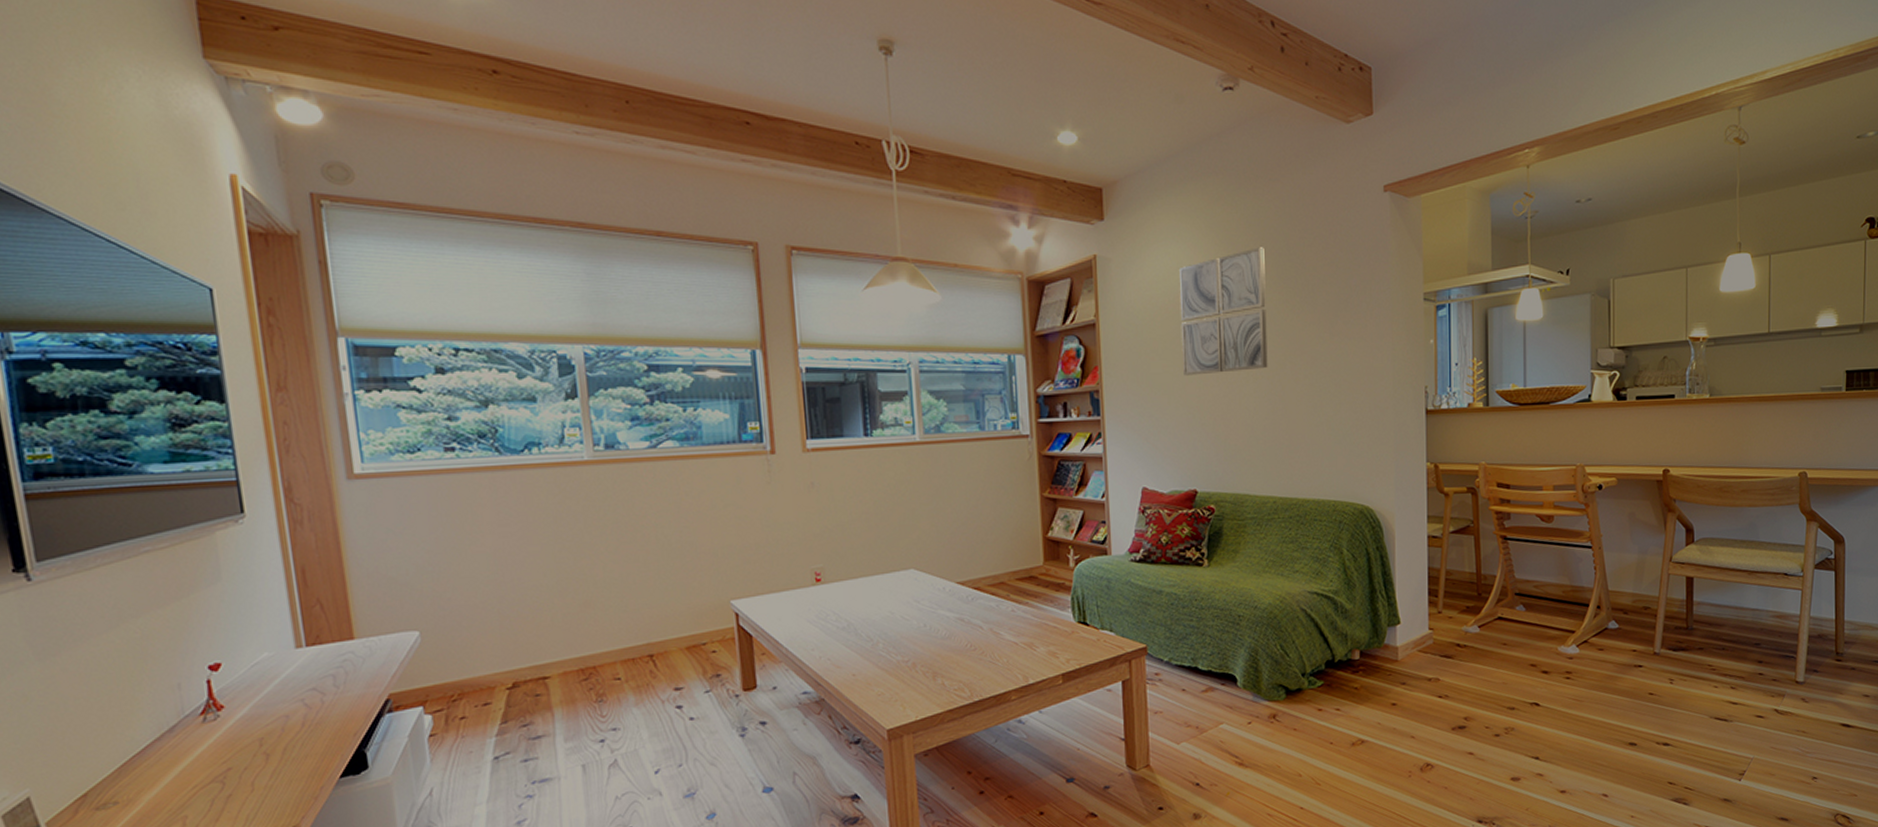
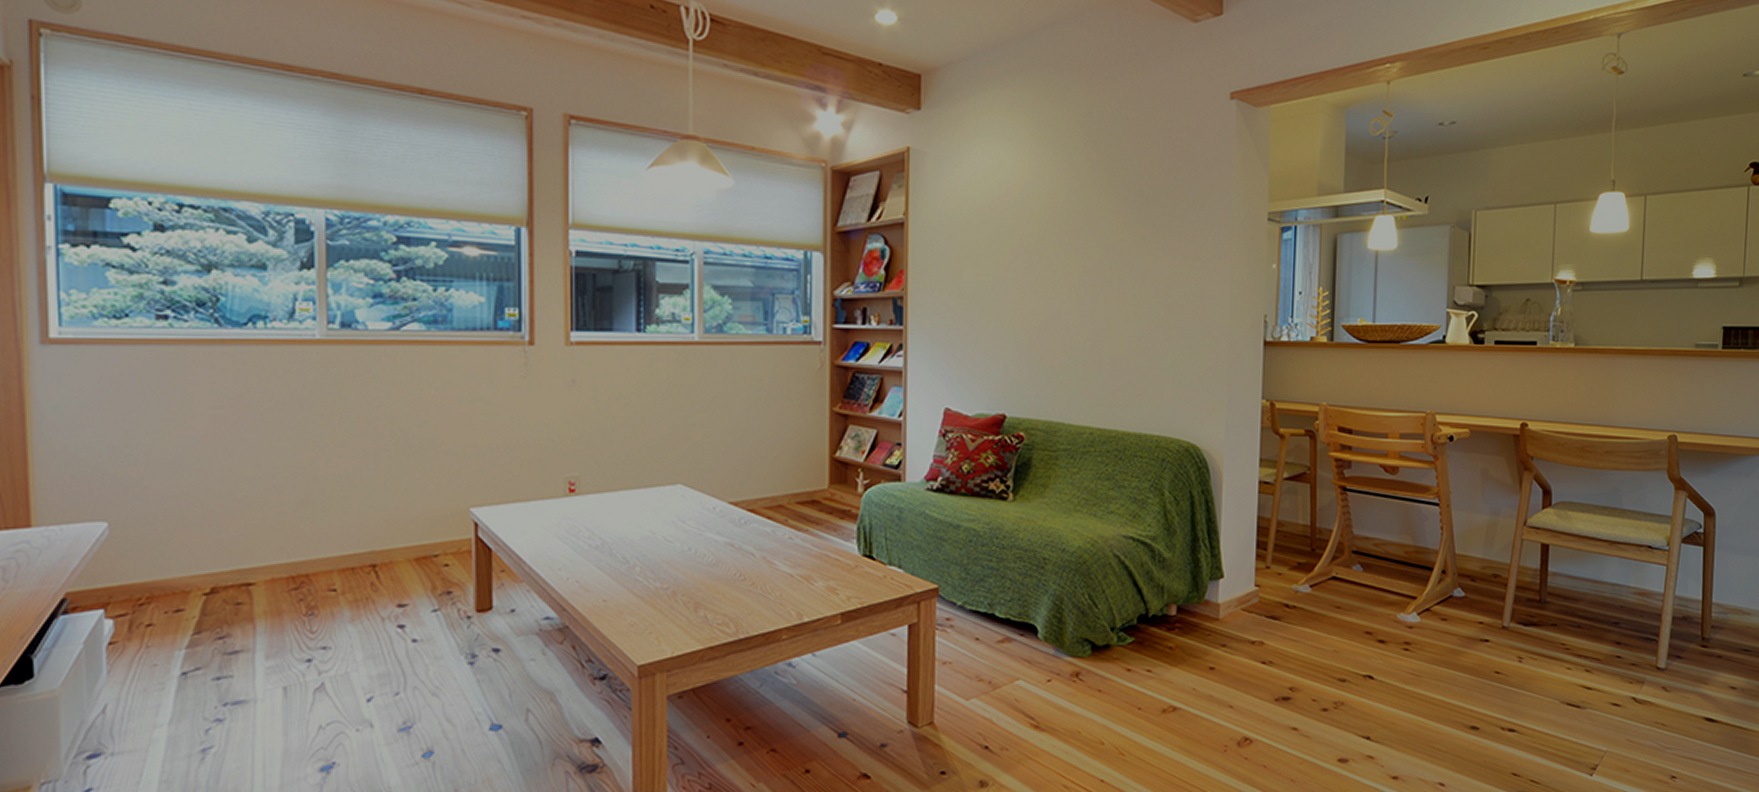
wall art: present [1180,247,1268,376] -> none [999,150,1096,287]

